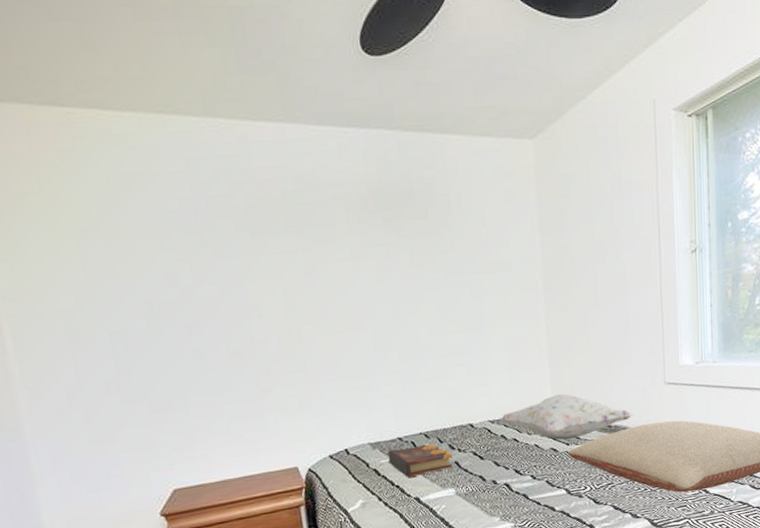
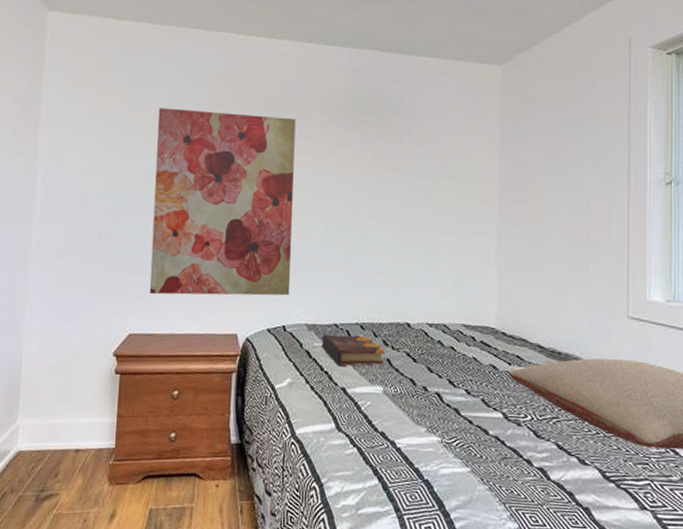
wall art: none [146,220,347,443] -> present [149,108,296,296]
decorative pillow: present [501,394,633,440] -> none [440,309,588,359]

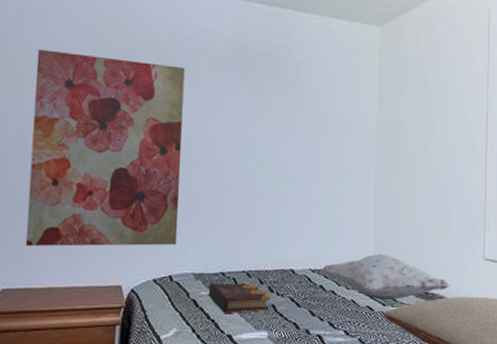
decorative pillow: none [440,309,588,359] -> present [322,254,451,300]

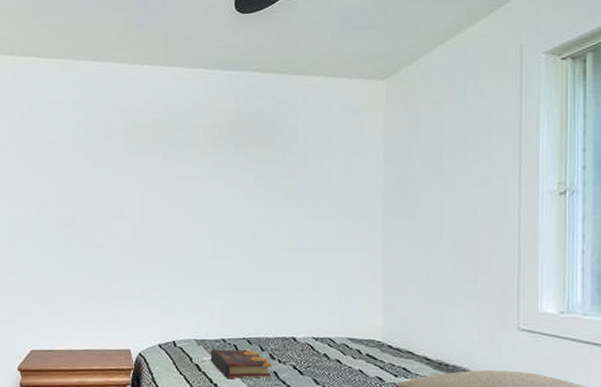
wall art: present [25,49,185,247] -> none [48,138,180,314]
decorative pillow: present [322,254,451,300] -> none [325,322,476,371]

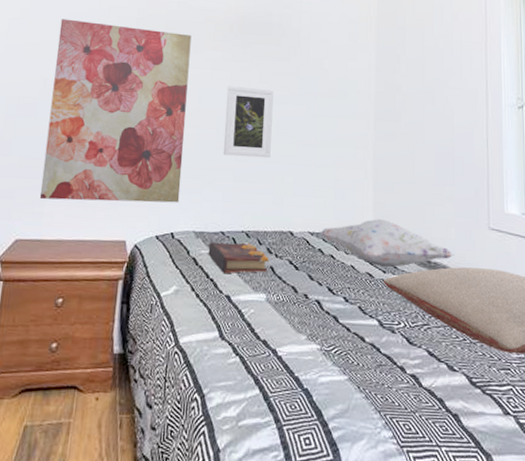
wall art: none [48,138,180,314] -> present [39,19,192,203]
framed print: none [219,193,270,265] -> present [223,86,274,158]
decorative pillow: none [325,322,476,371] -> present [320,219,454,267]

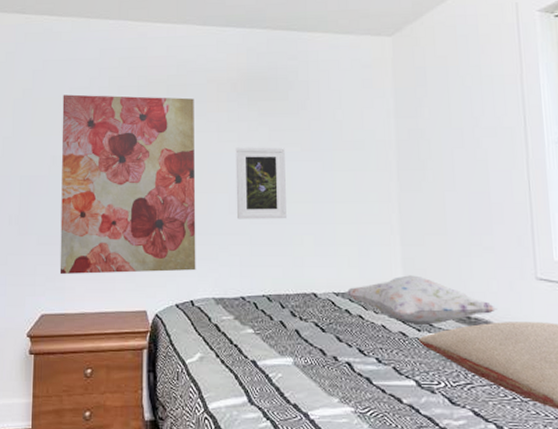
book: present [208,242,269,274] -> none [230,307,293,339]

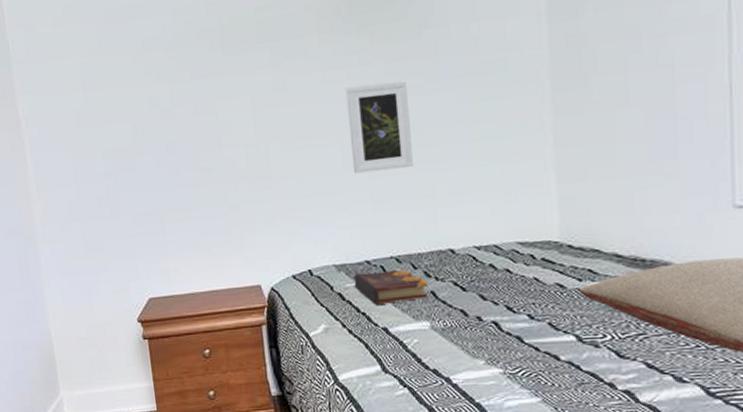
wall art: present [59,94,196,275] -> none [134,33,312,255]
book: none [230,307,293,339] -> present [353,269,428,306]
decorative pillow: present [346,275,497,325] -> none [489,217,680,274]

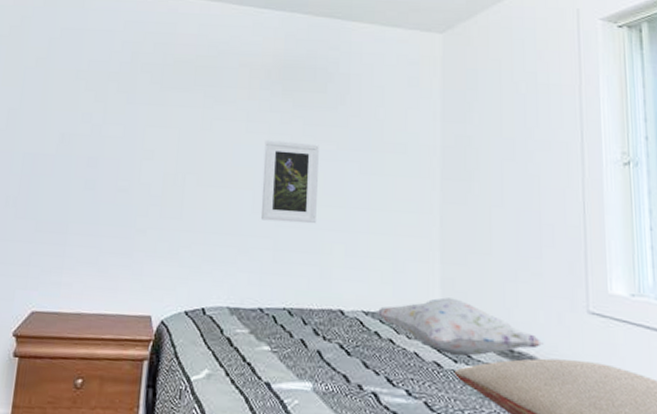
book: present [353,269,428,306] -> none [244,320,316,358]
decorative pillow: none [489,217,680,274] -> present [377,297,544,356]

